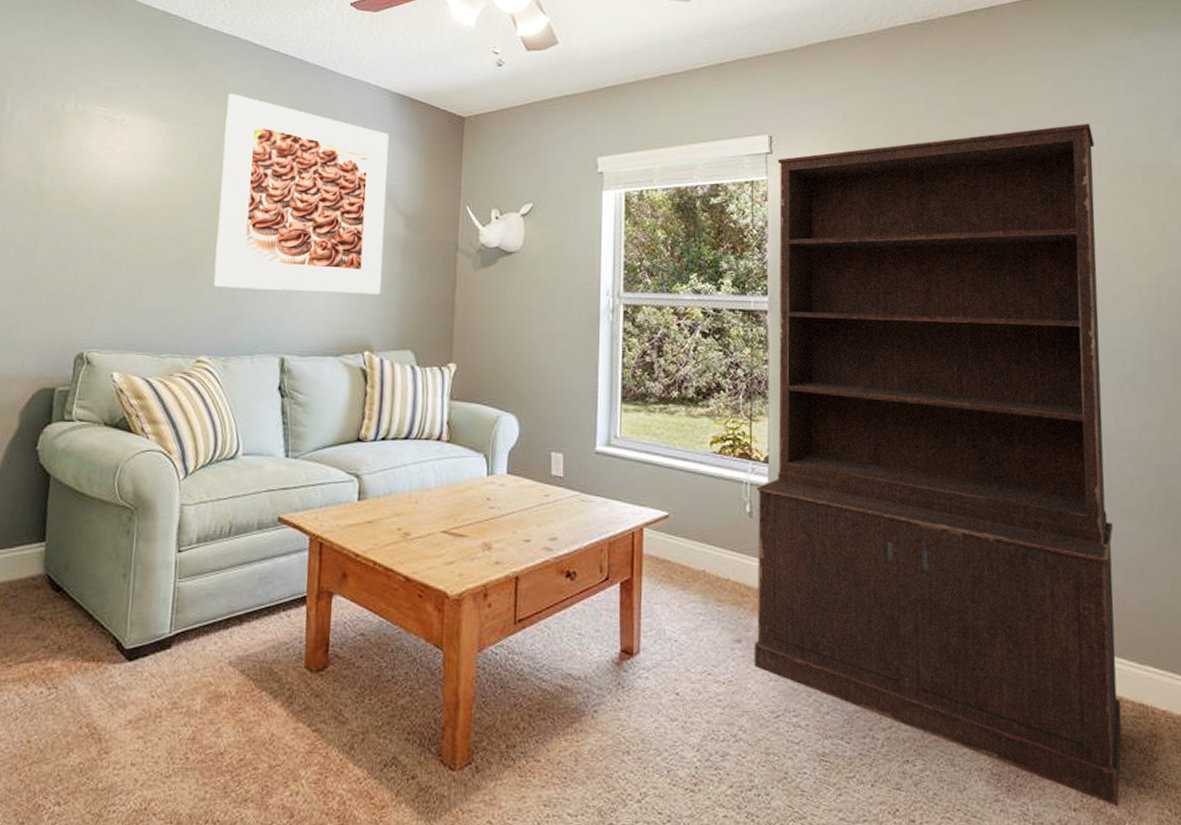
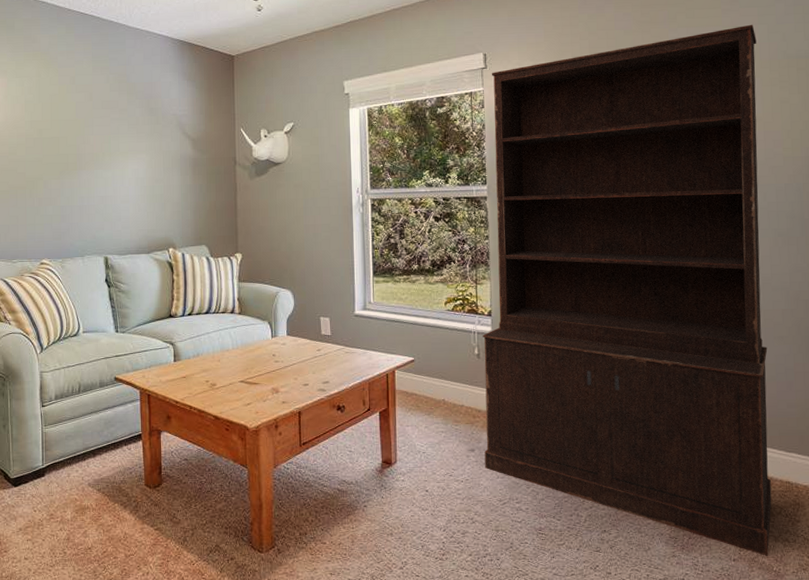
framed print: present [213,94,389,294] -> none [43,49,178,206]

